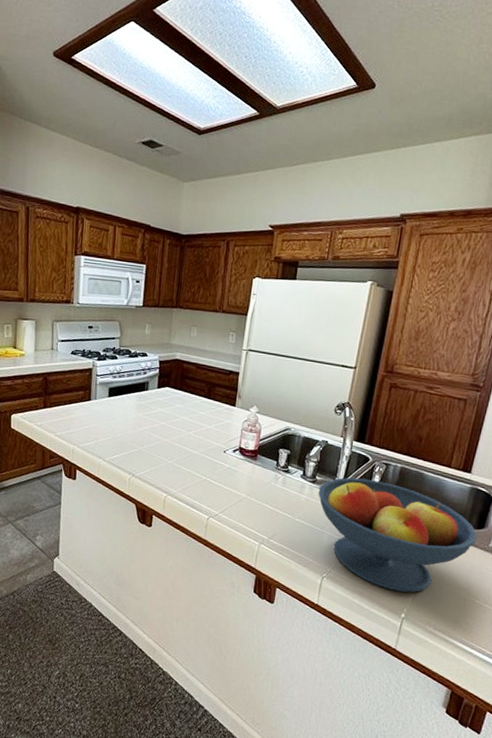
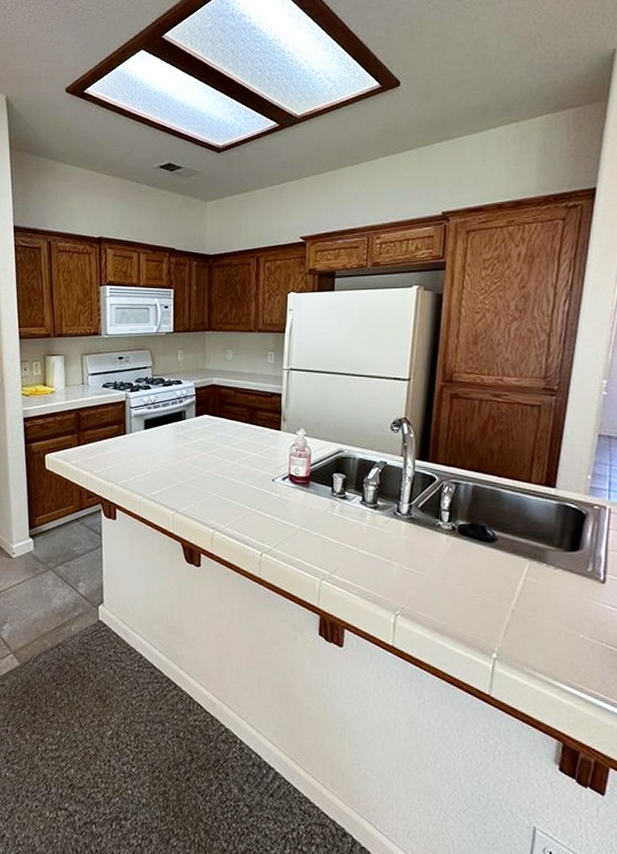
fruit bowl: present [318,477,477,593] -> none [381,500,572,629]

